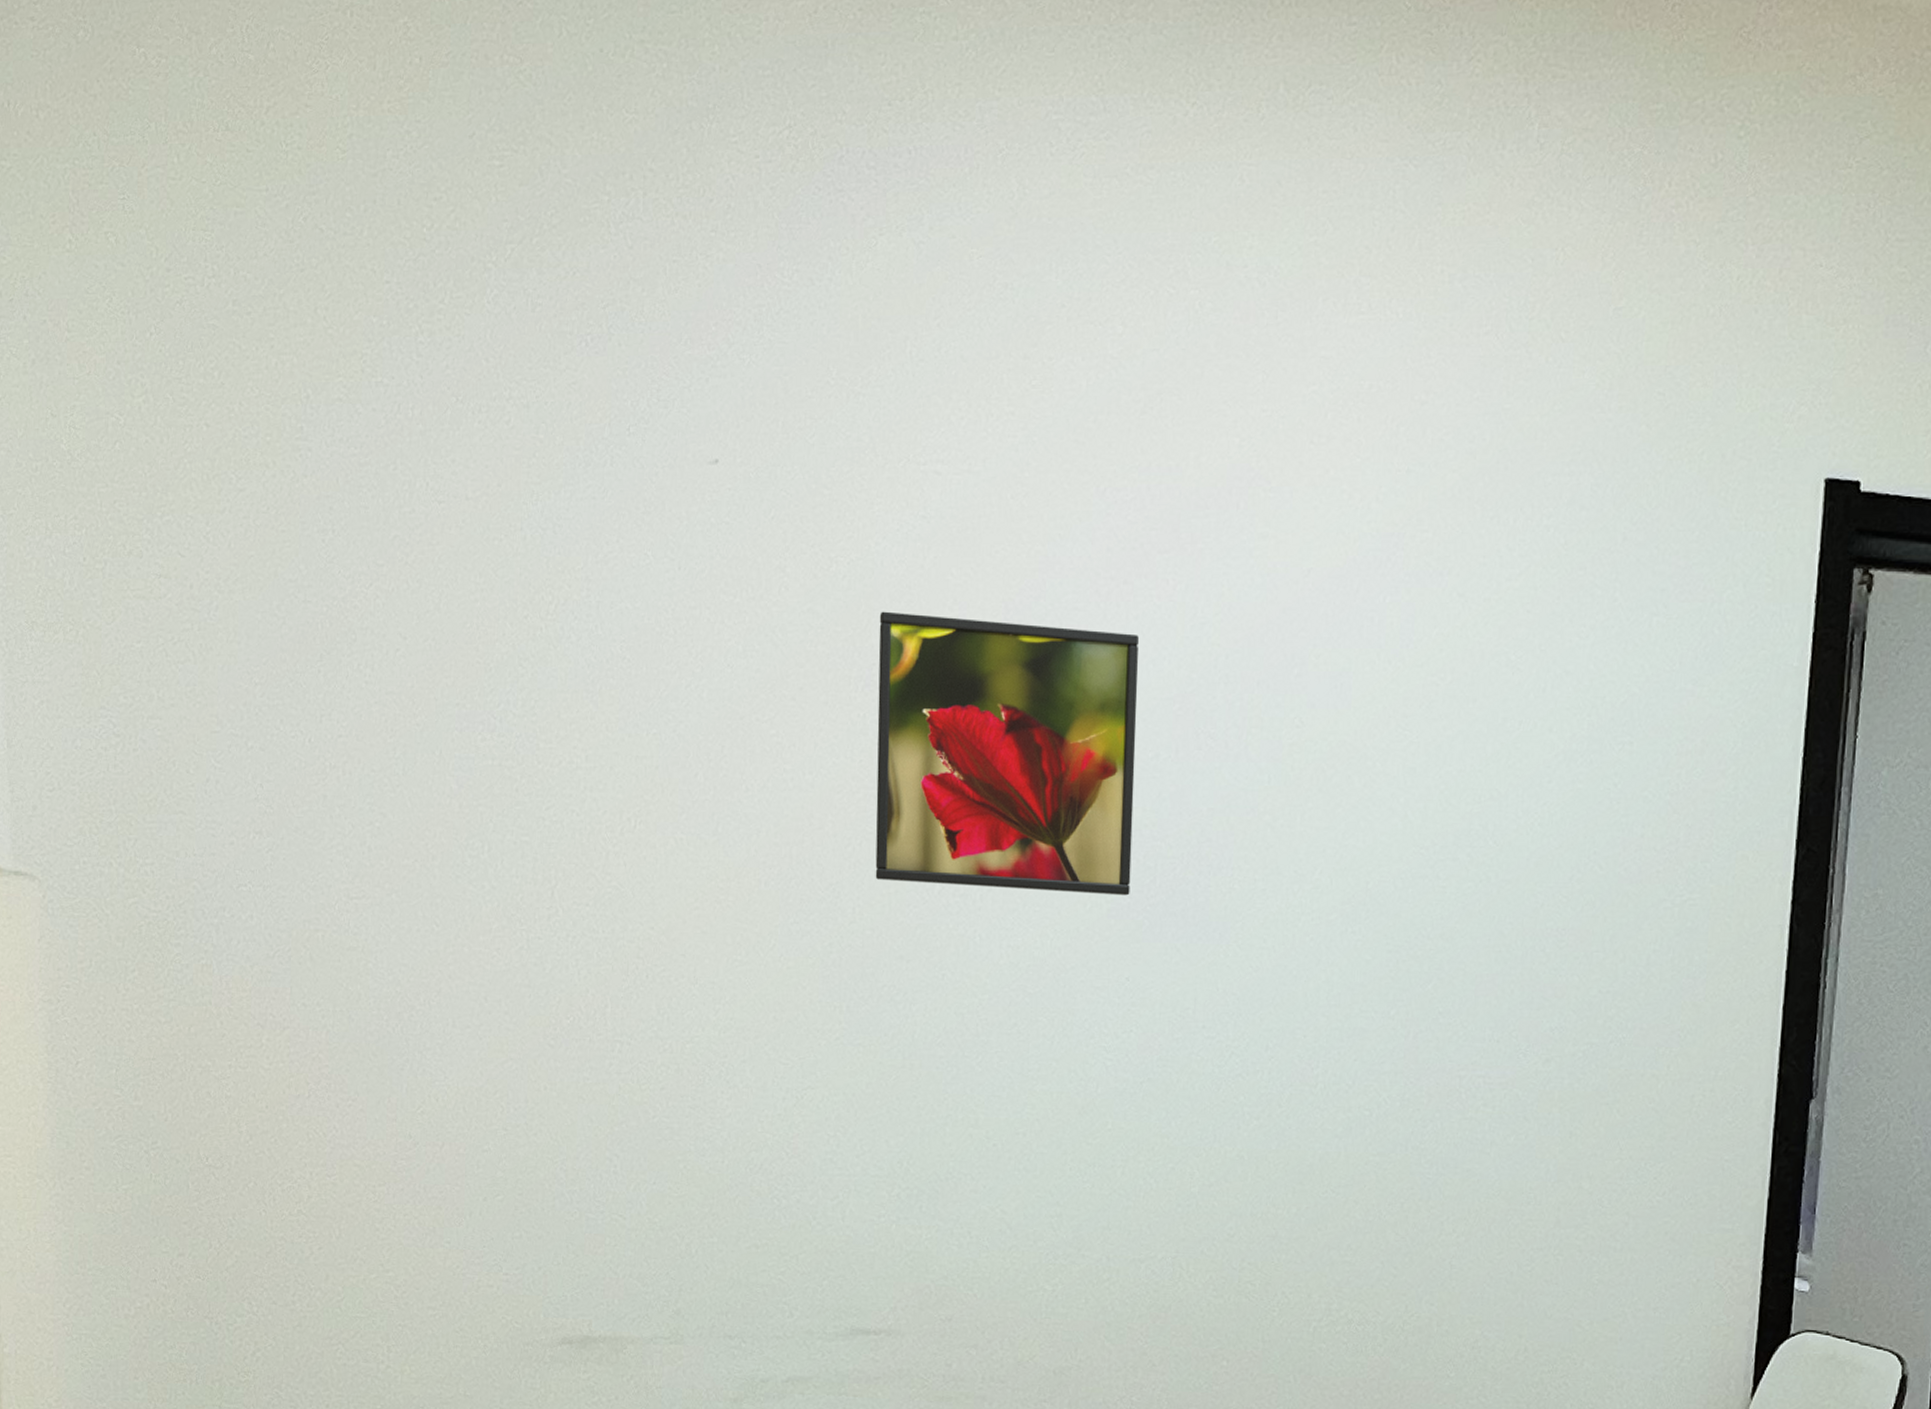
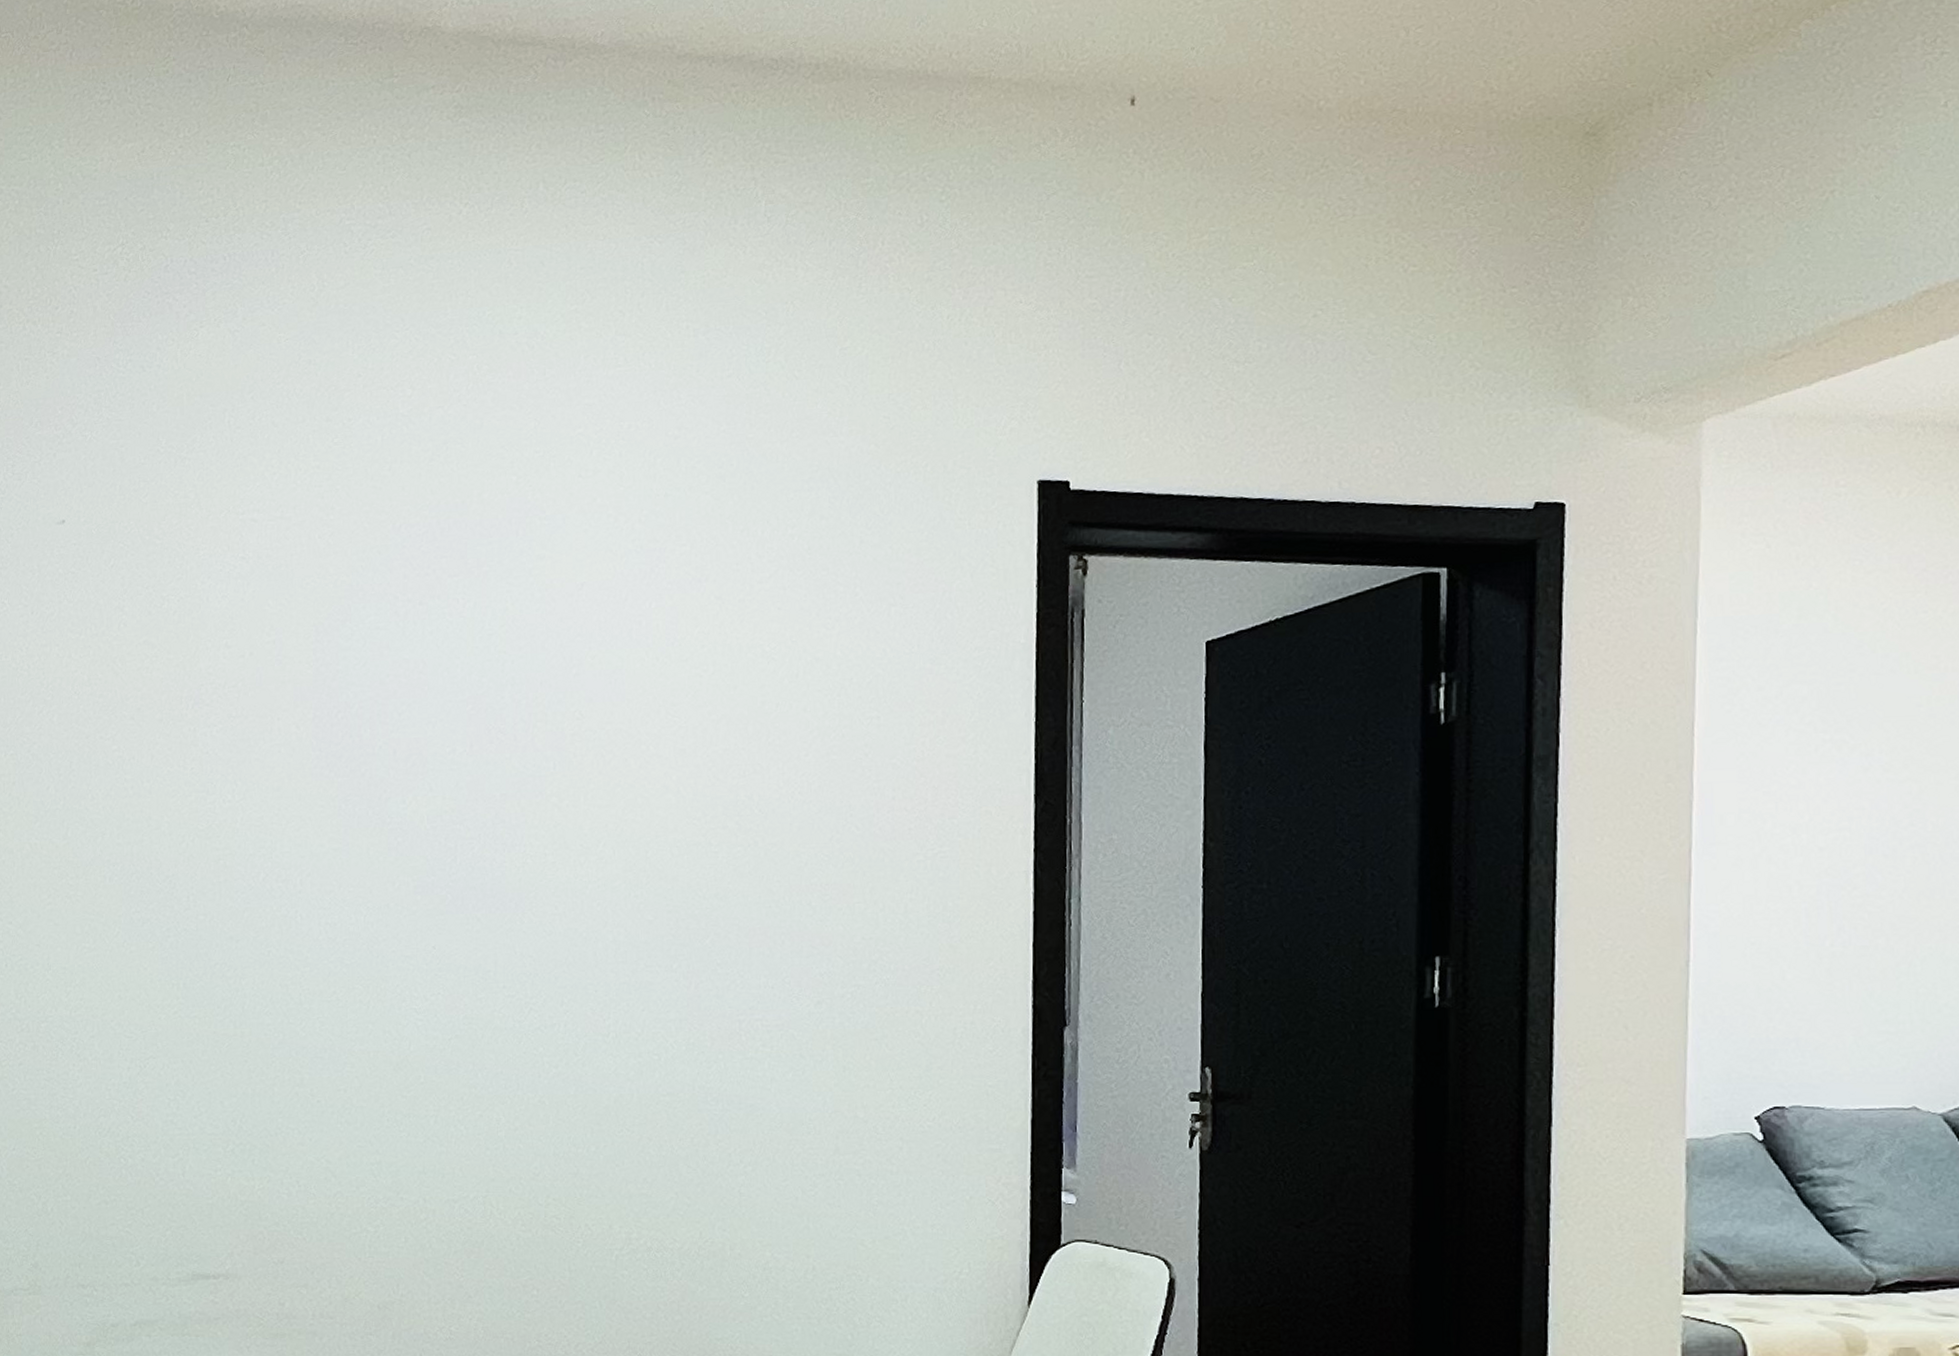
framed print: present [875,611,1139,896] -> none [206,639,435,874]

